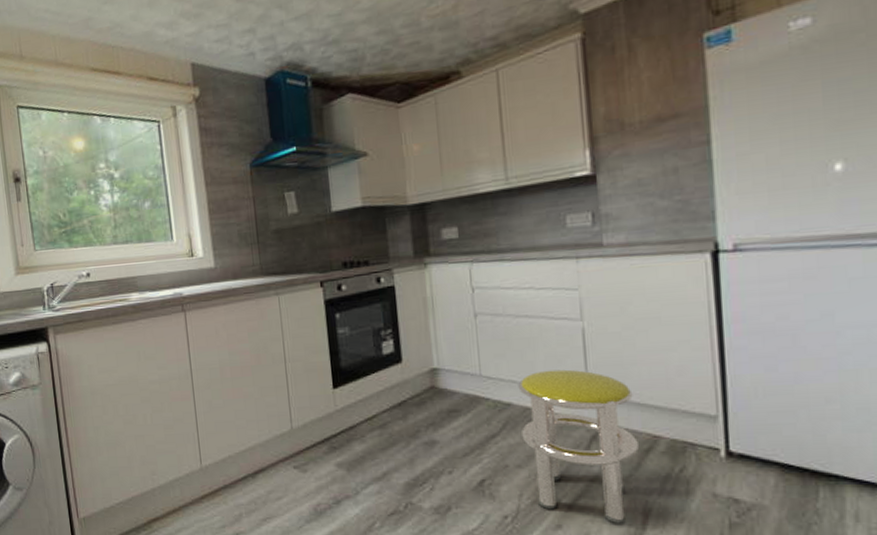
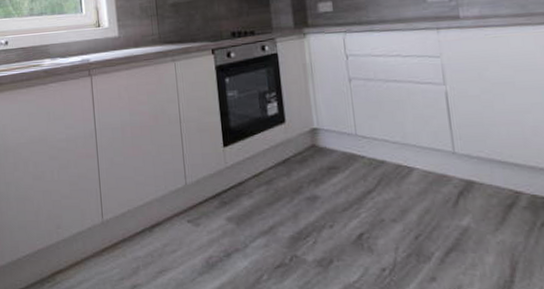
stool: present [518,369,640,526] -> none [390,129,504,278]

